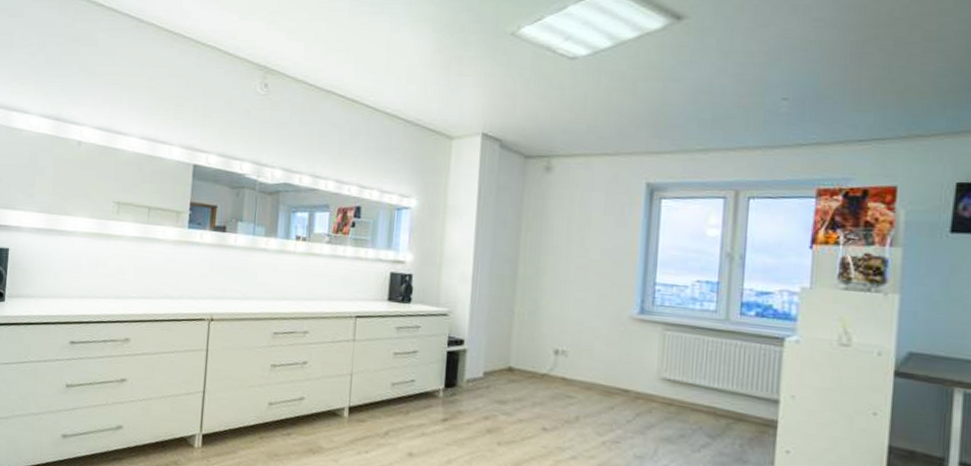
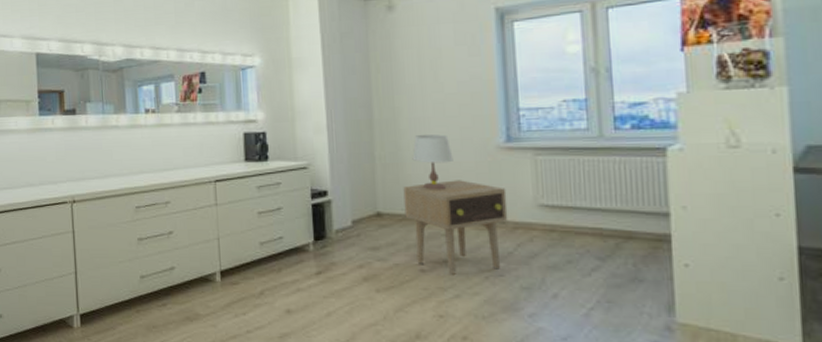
side table: none [535,344,633,438] -> present [403,180,508,276]
table lamp: none [549,296,588,353] -> present [412,134,454,190]

